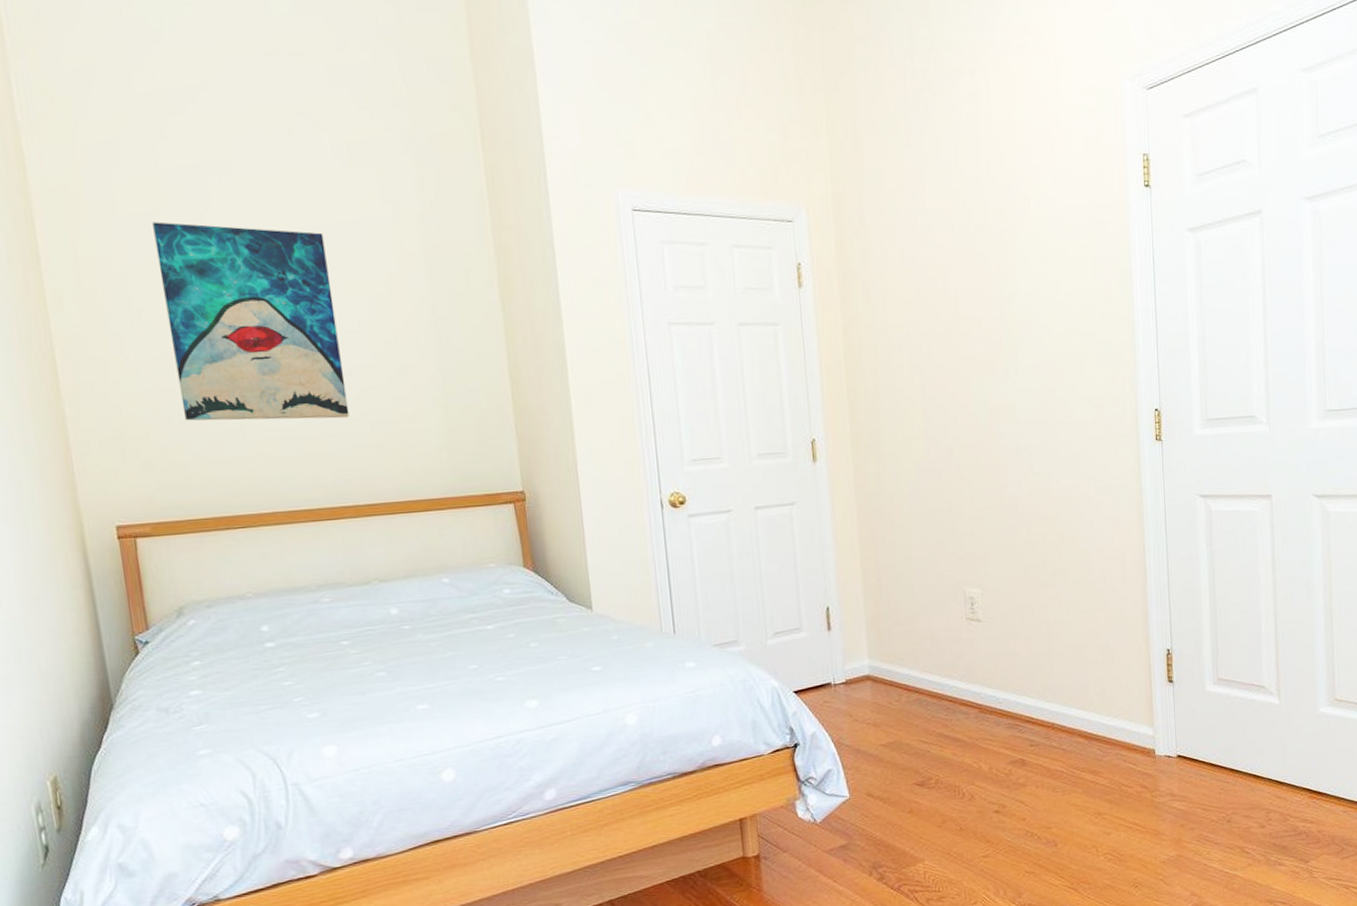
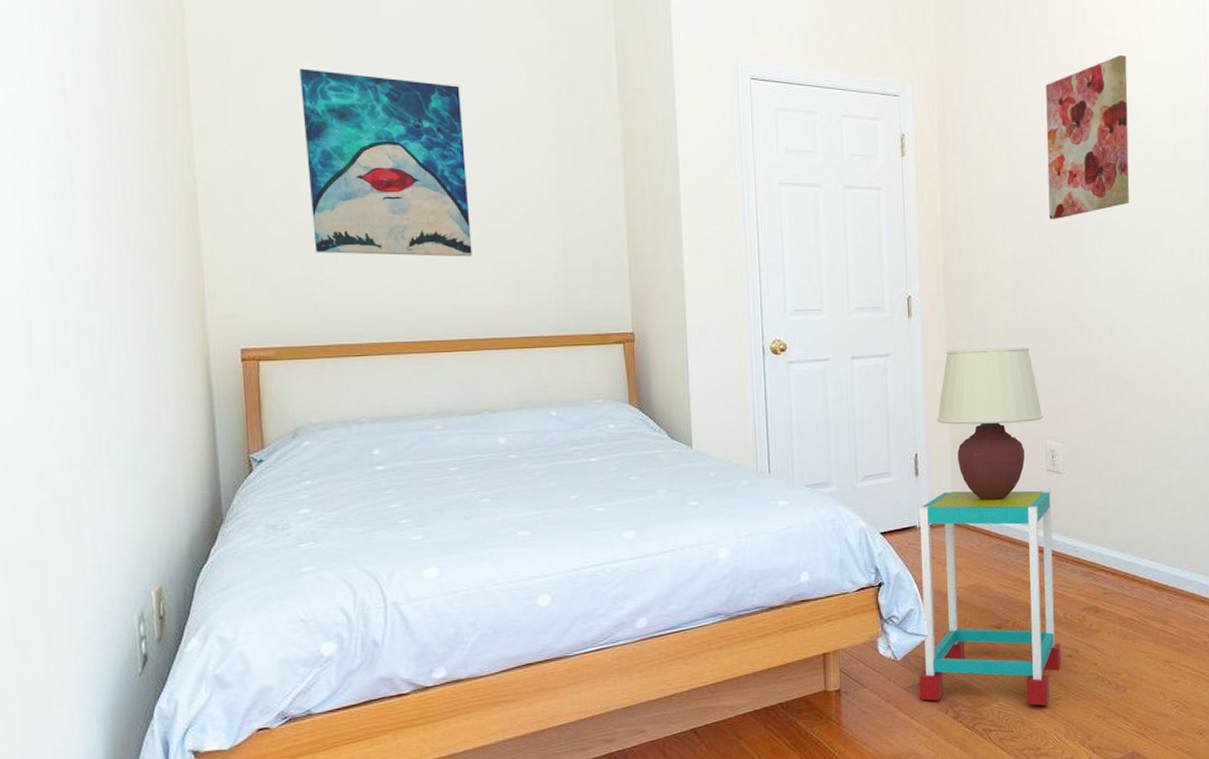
side table: none [833,640,988,864] -> present [919,490,1062,706]
table lamp: none [848,488,960,653] -> present [937,347,1043,500]
wall art: none [951,163,1046,350] -> present [1046,54,1129,220]

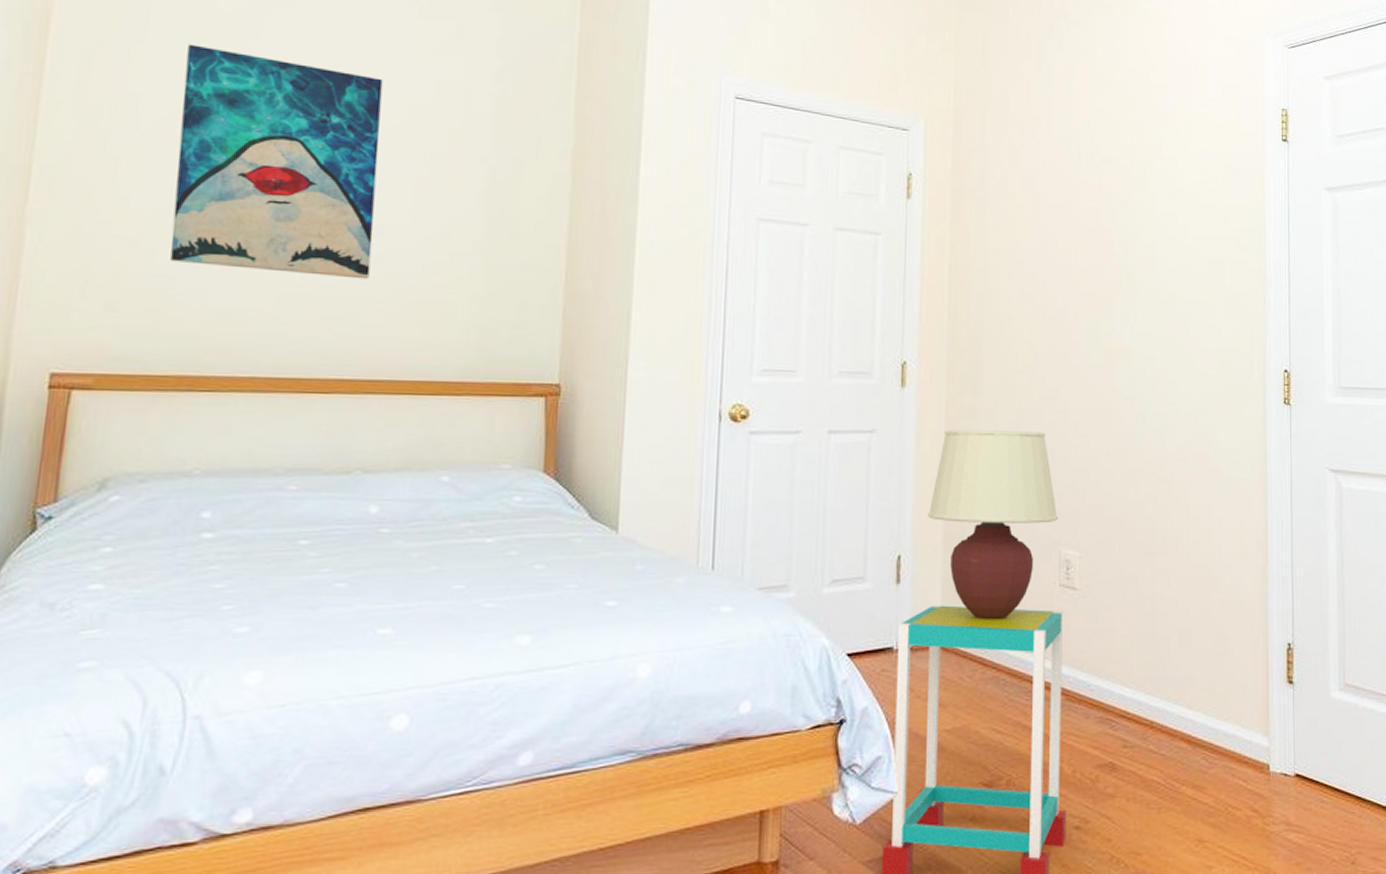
wall art: present [1046,54,1129,220] -> none [1077,104,1173,284]

